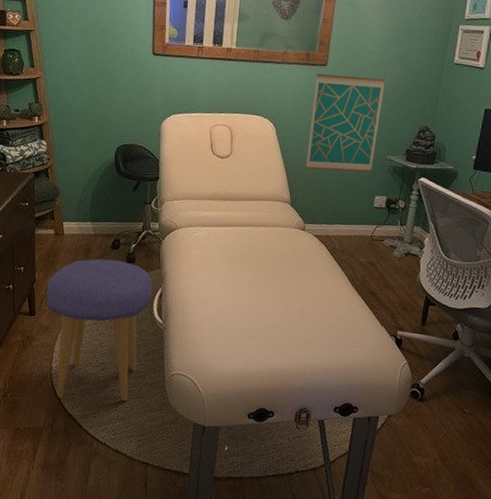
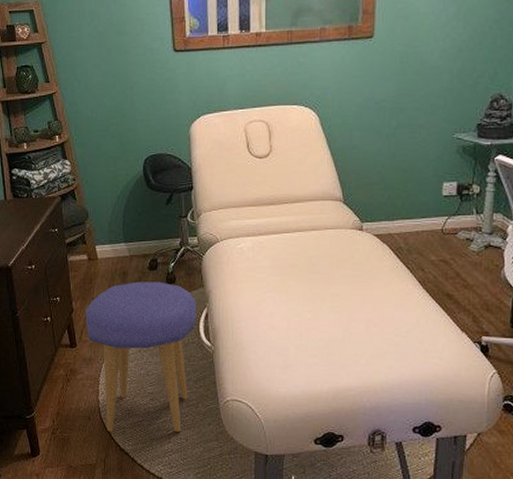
wall art: present [306,73,385,173] -> none [358,44,445,160]

